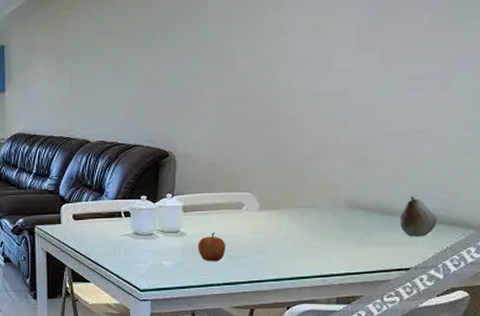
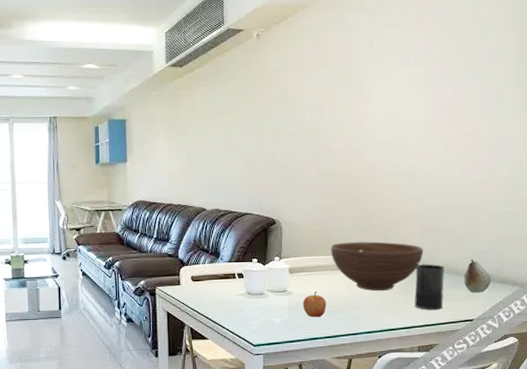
fruit bowl: none [232,176,350,234] -> present [330,241,424,292]
candle: none [334,200,375,256] -> present [414,262,444,310]

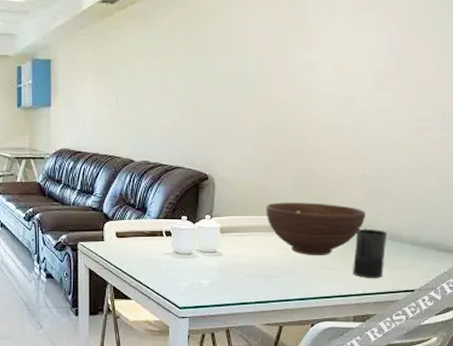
apple: present [302,291,327,318] -> none [233,253,259,281]
fruit: present [464,259,492,293] -> none [407,225,438,262]

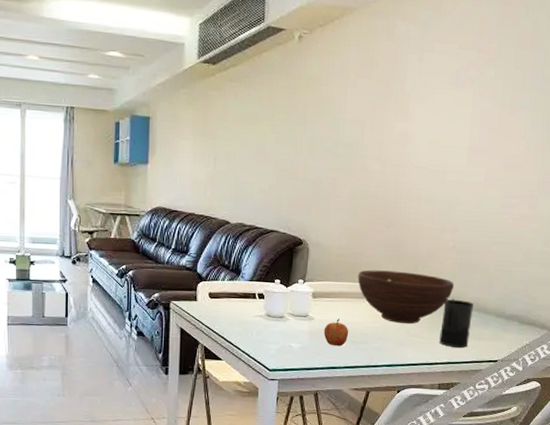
apple: none [233,253,259,281] -> present [323,319,349,347]

